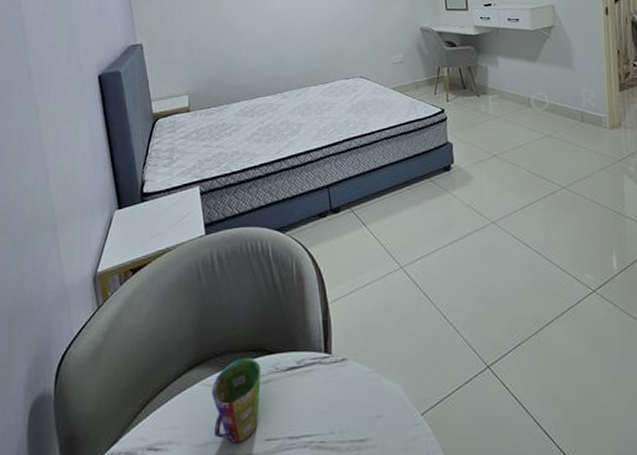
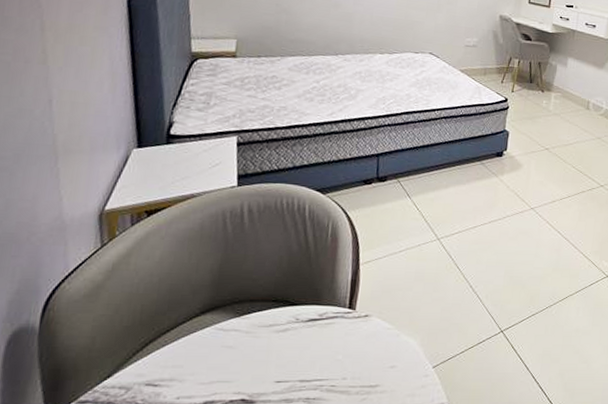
cup: present [211,358,262,444] -> none [222,307,281,384]

